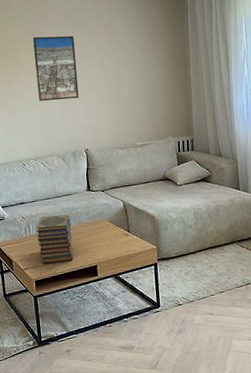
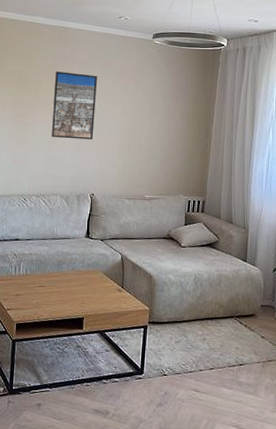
book stack: present [36,214,73,264] -> none [26,256,64,309]

